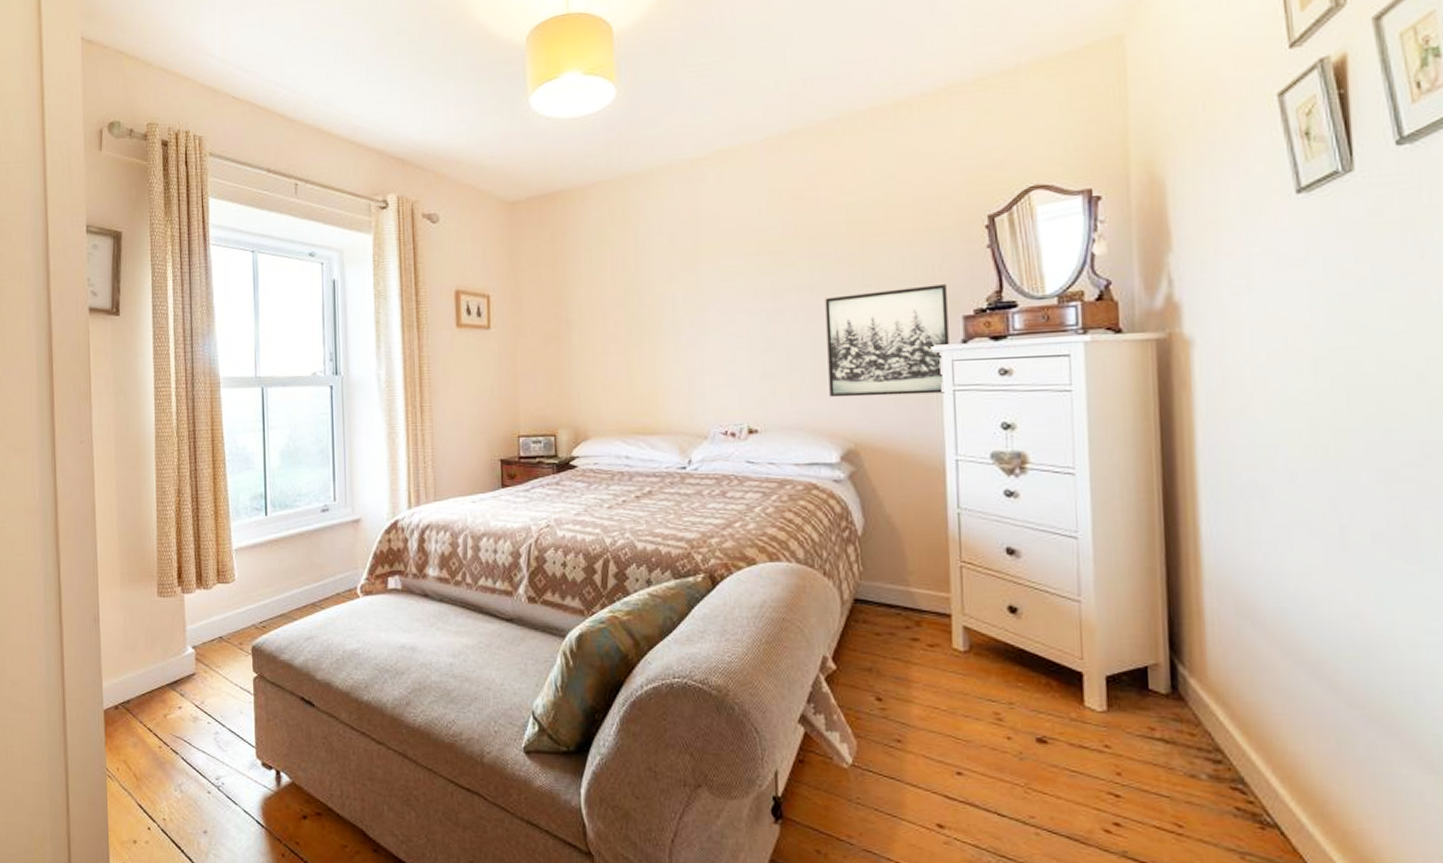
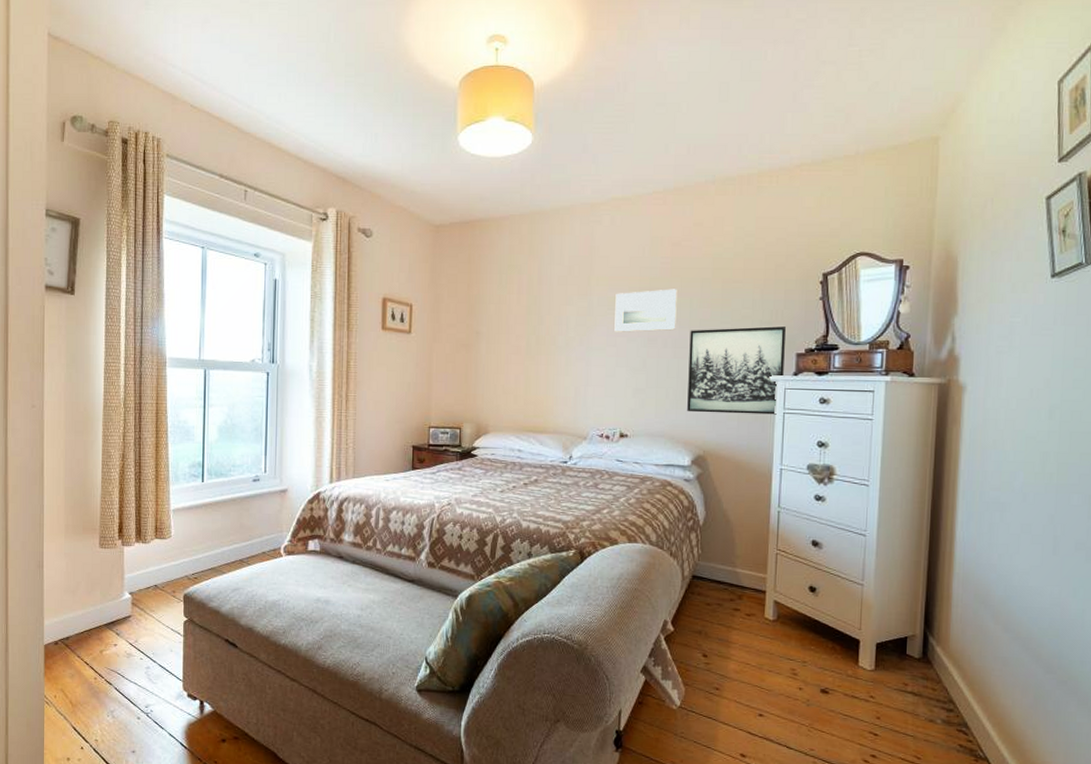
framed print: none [729,250,807,308] -> present [614,289,677,332]

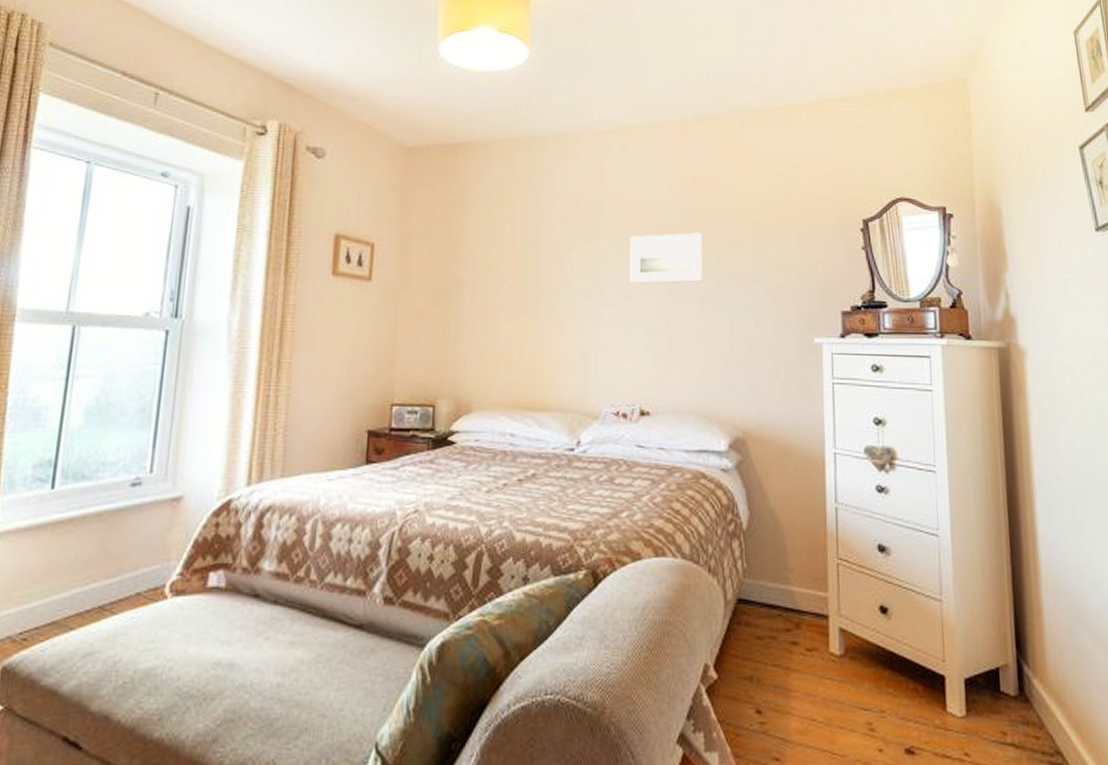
wall art: present [687,326,786,415] -> none [719,279,829,386]

